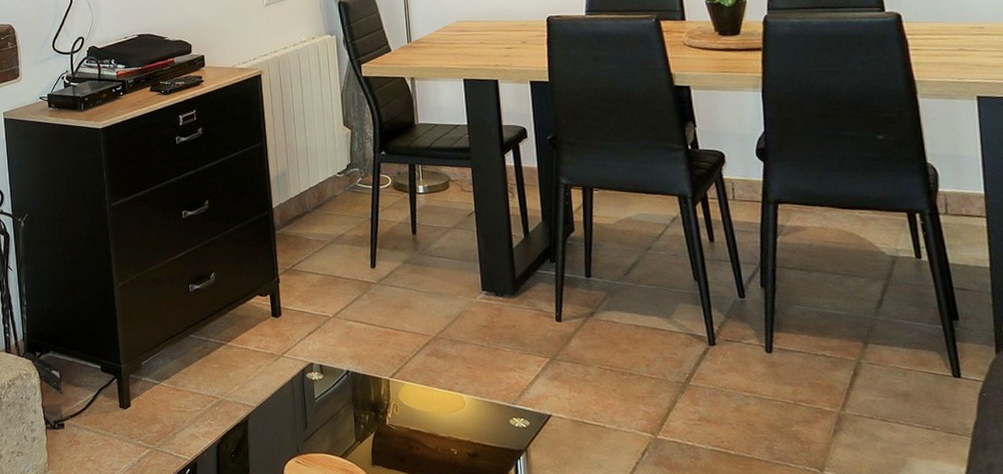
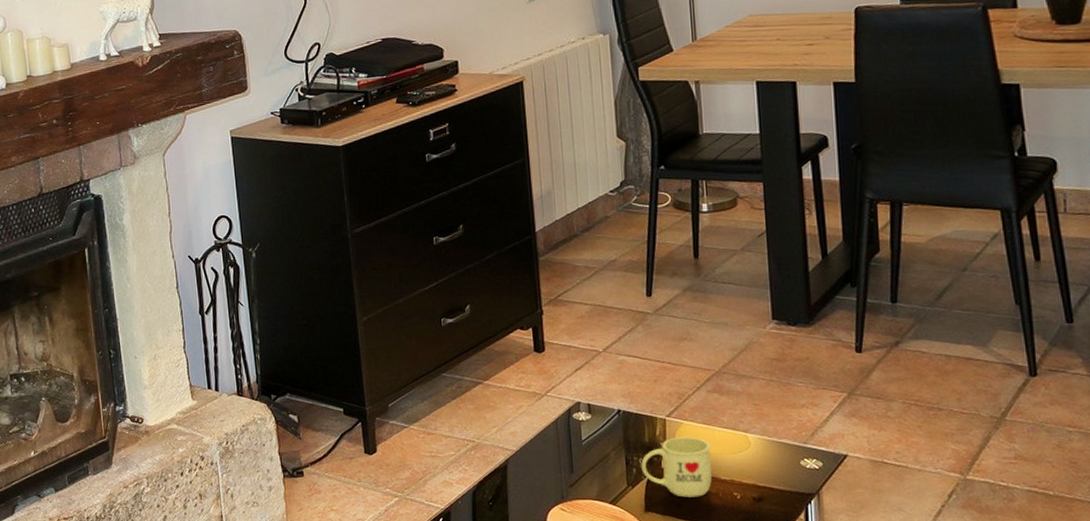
mug: none [368,396,432,452] -> present [641,436,712,497]

